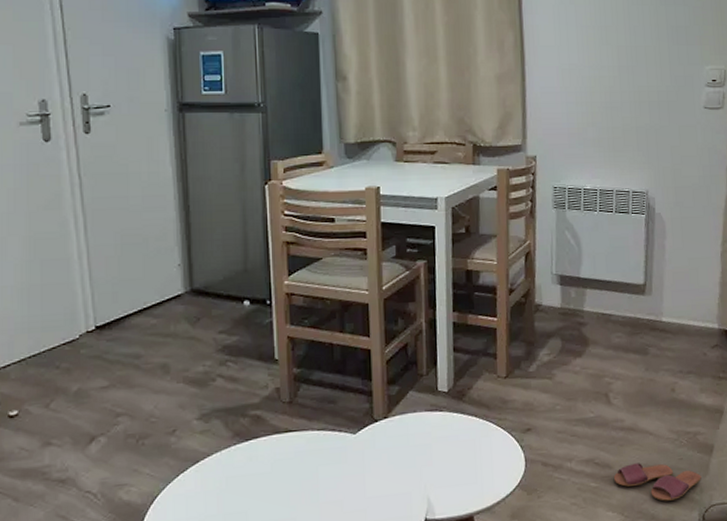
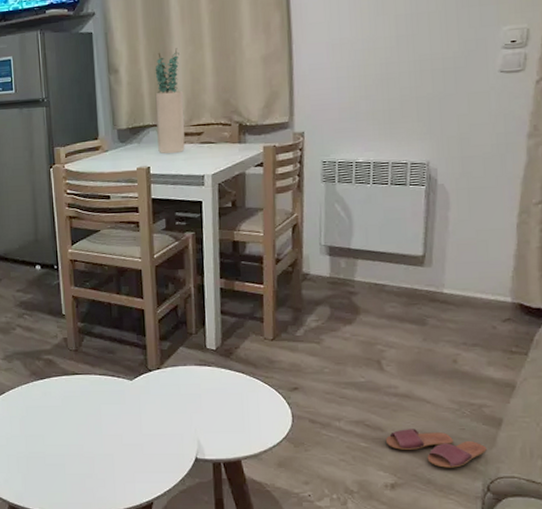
vase: none [386,59,418,174] -> present [155,48,185,155]

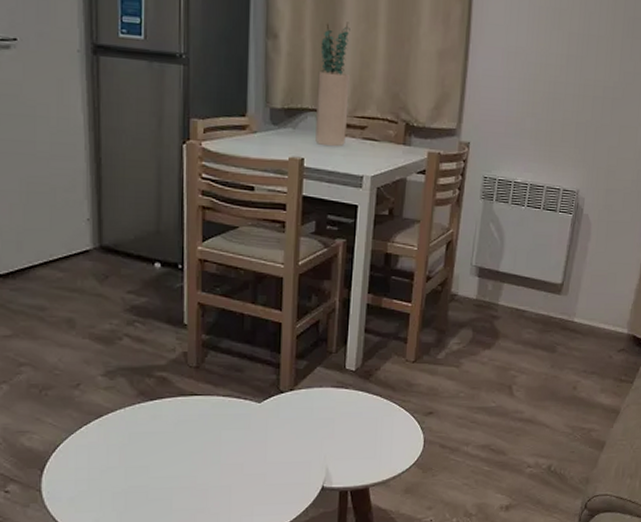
slippers: present [385,429,487,468] -> none [506,452,589,489]

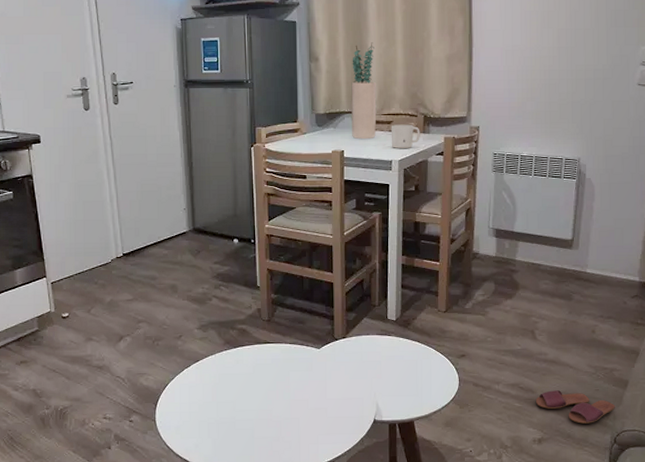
mug: none [363,130,400,162] -> present [391,124,420,148]
slippers: none [506,452,589,489] -> present [535,390,615,424]

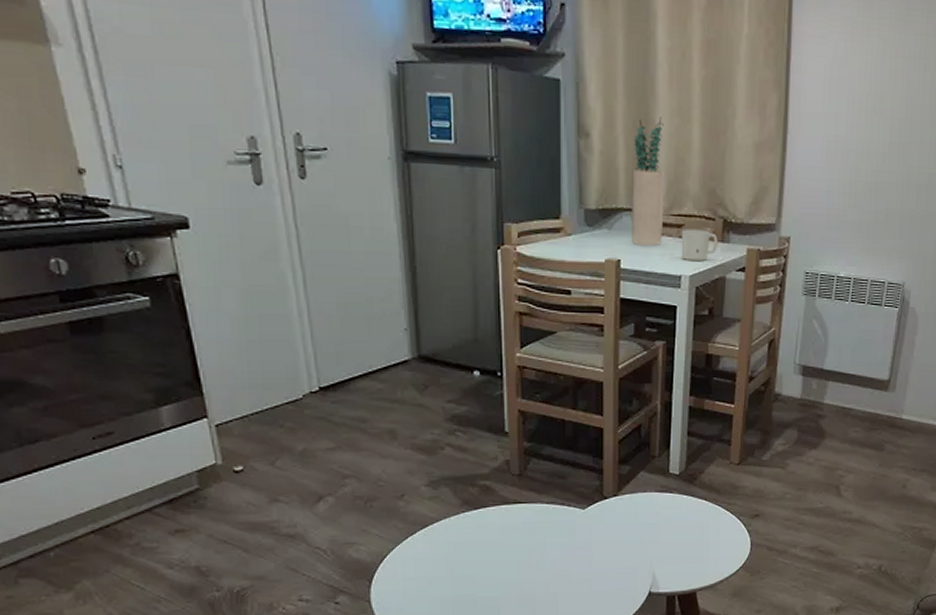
slippers: present [535,390,615,424] -> none [835,553,921,589]

